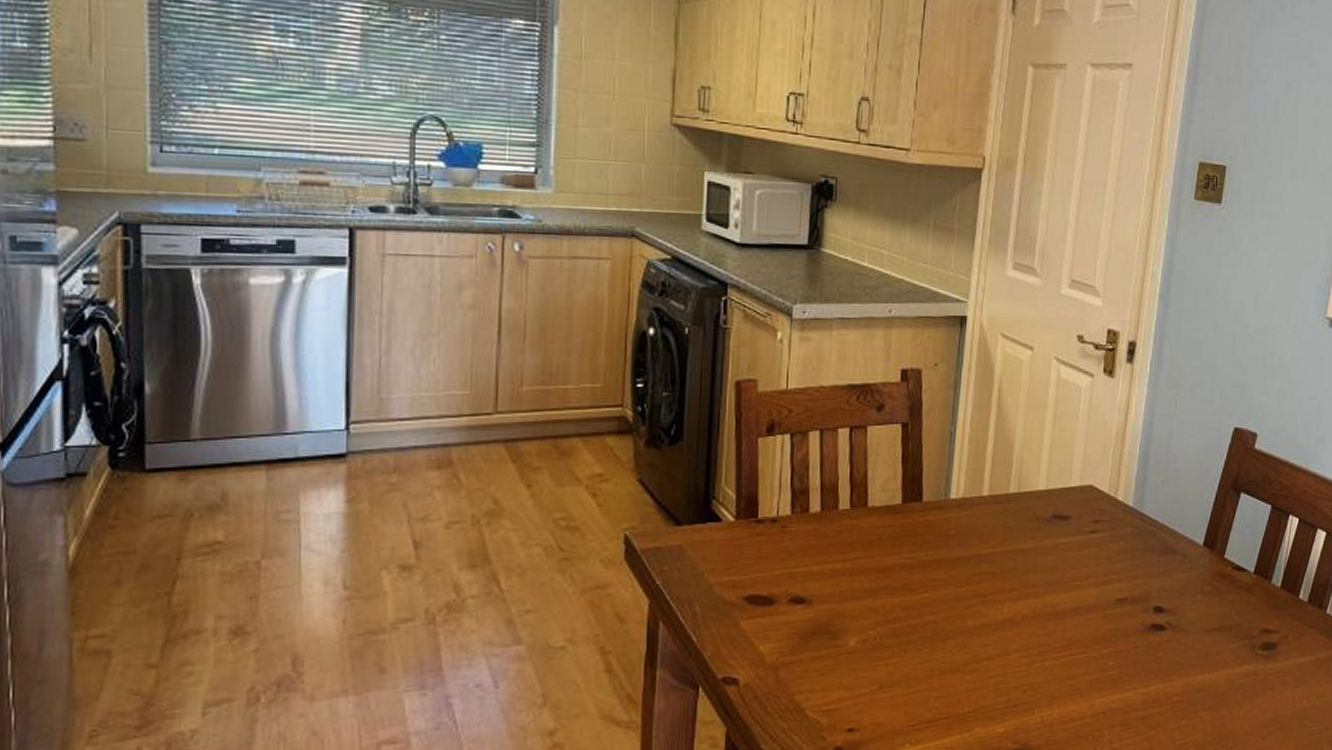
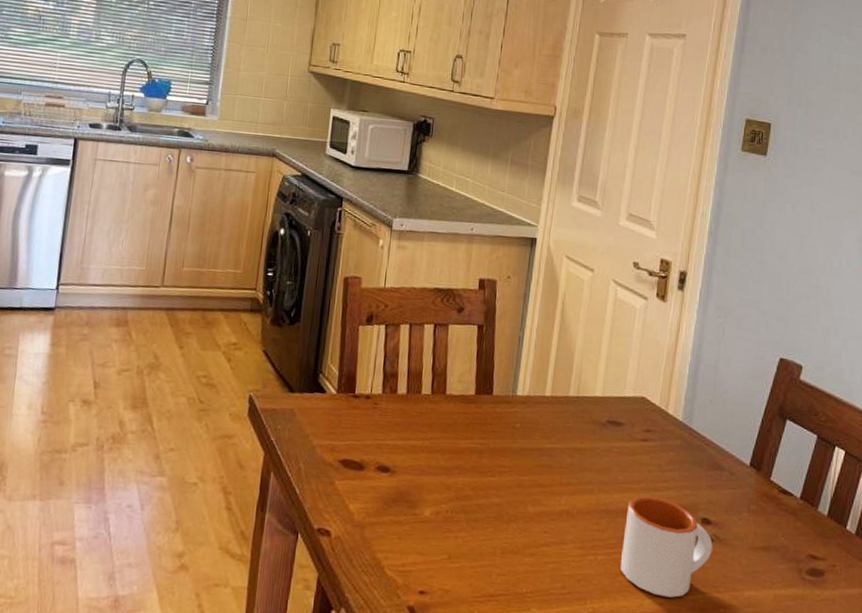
mug: none [1069,591,1165,694] -> present [620,496,713,598]

